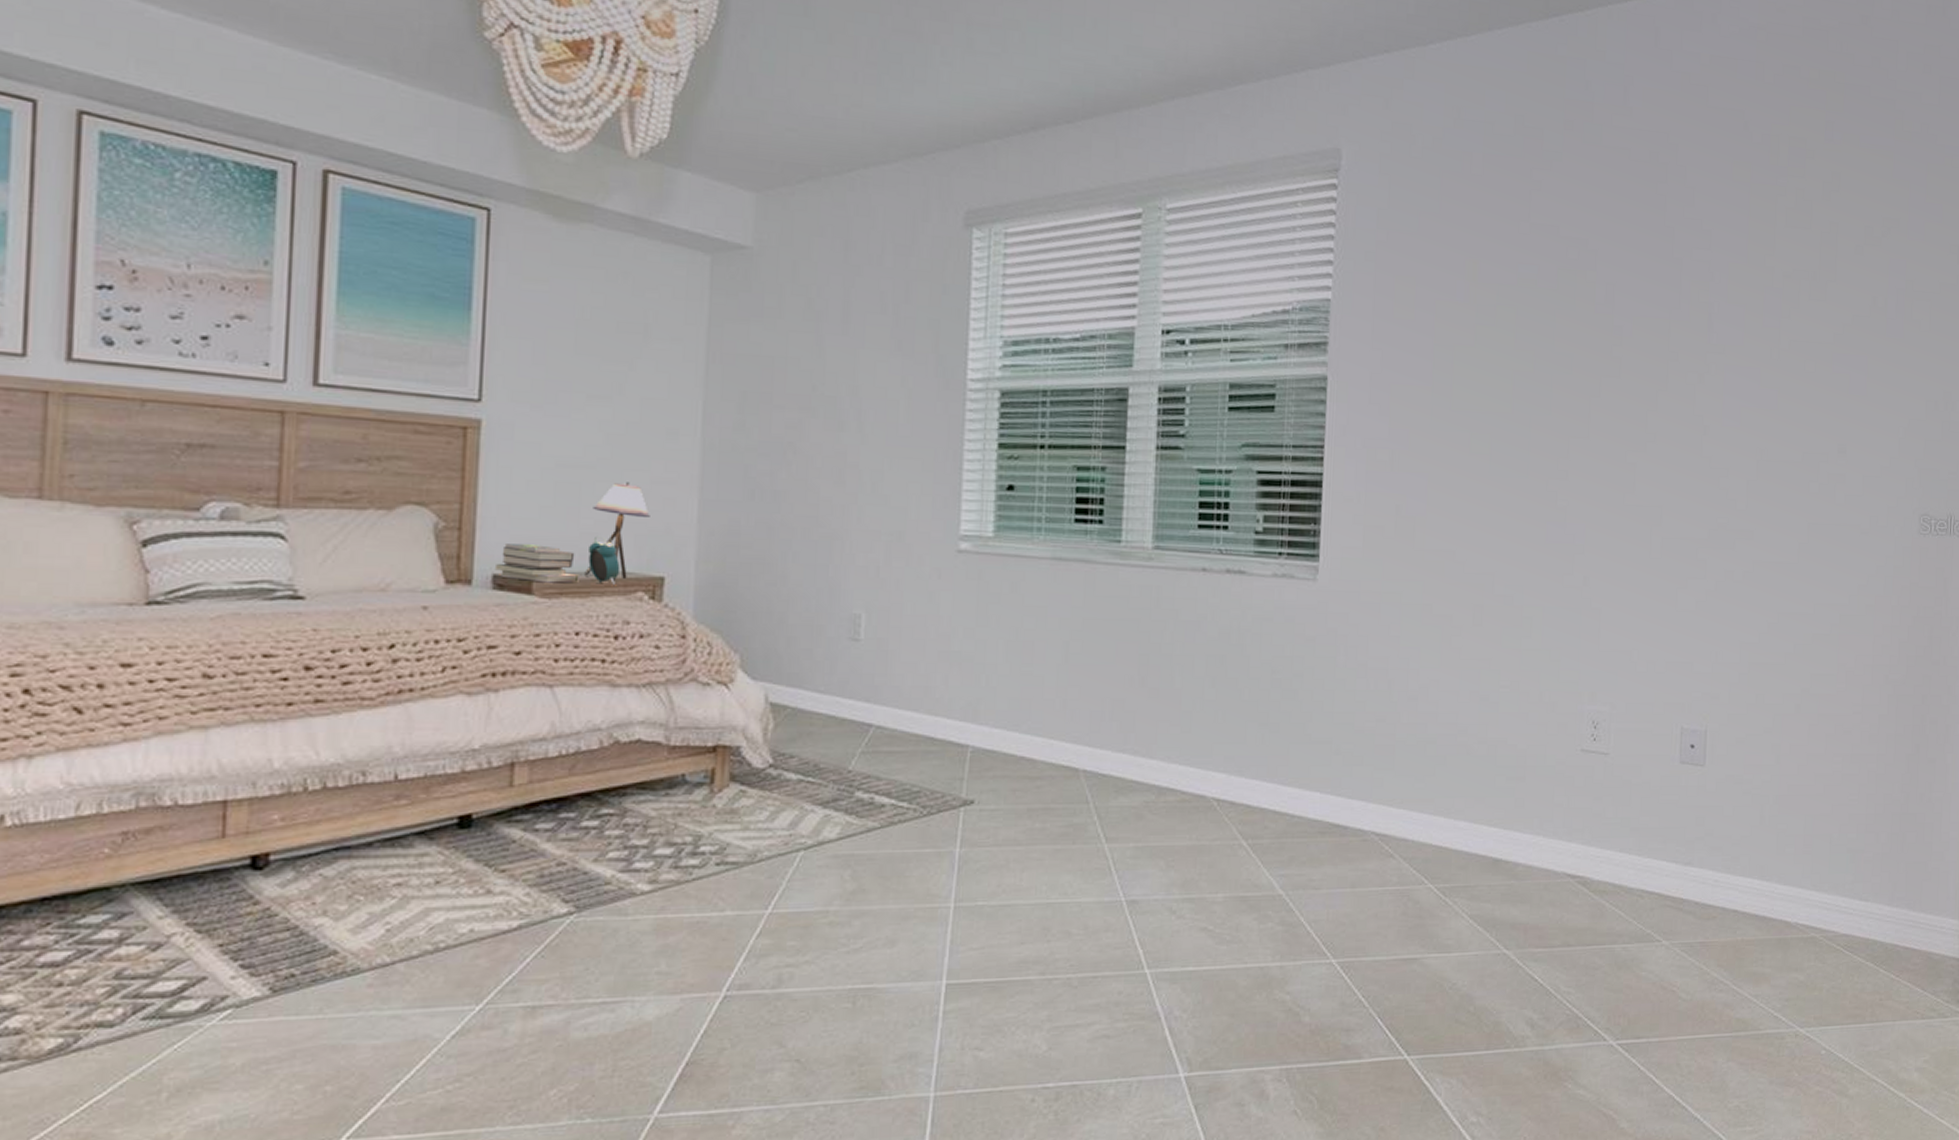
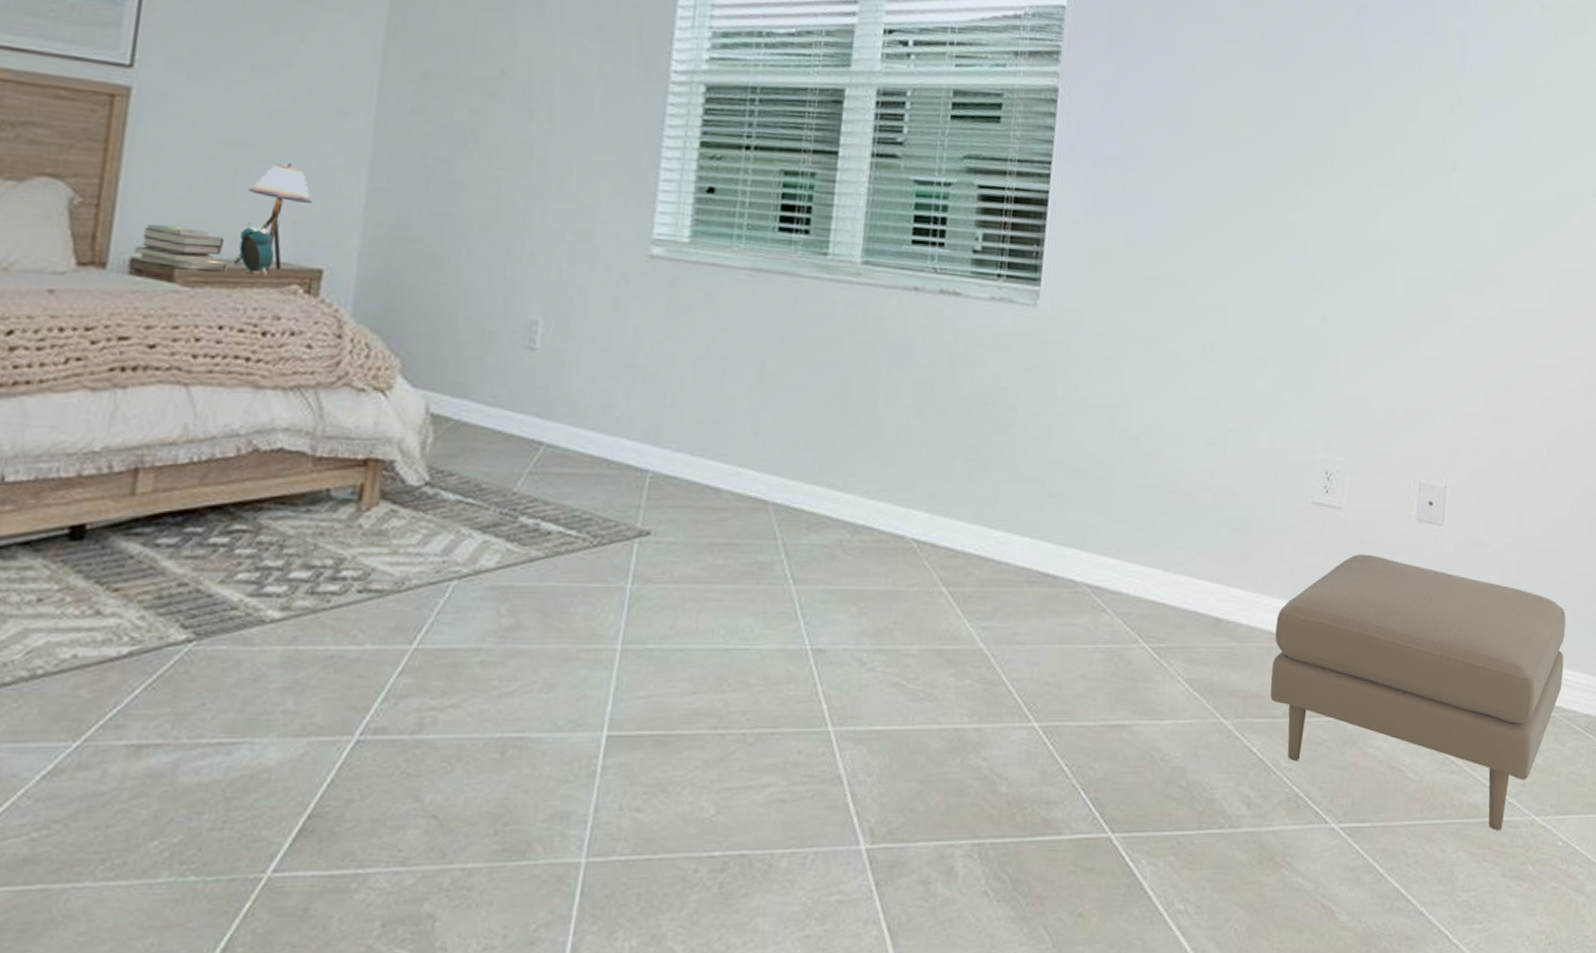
ottoman: none [1549,795,1823,1042] -> present [1270,554,1566,830]

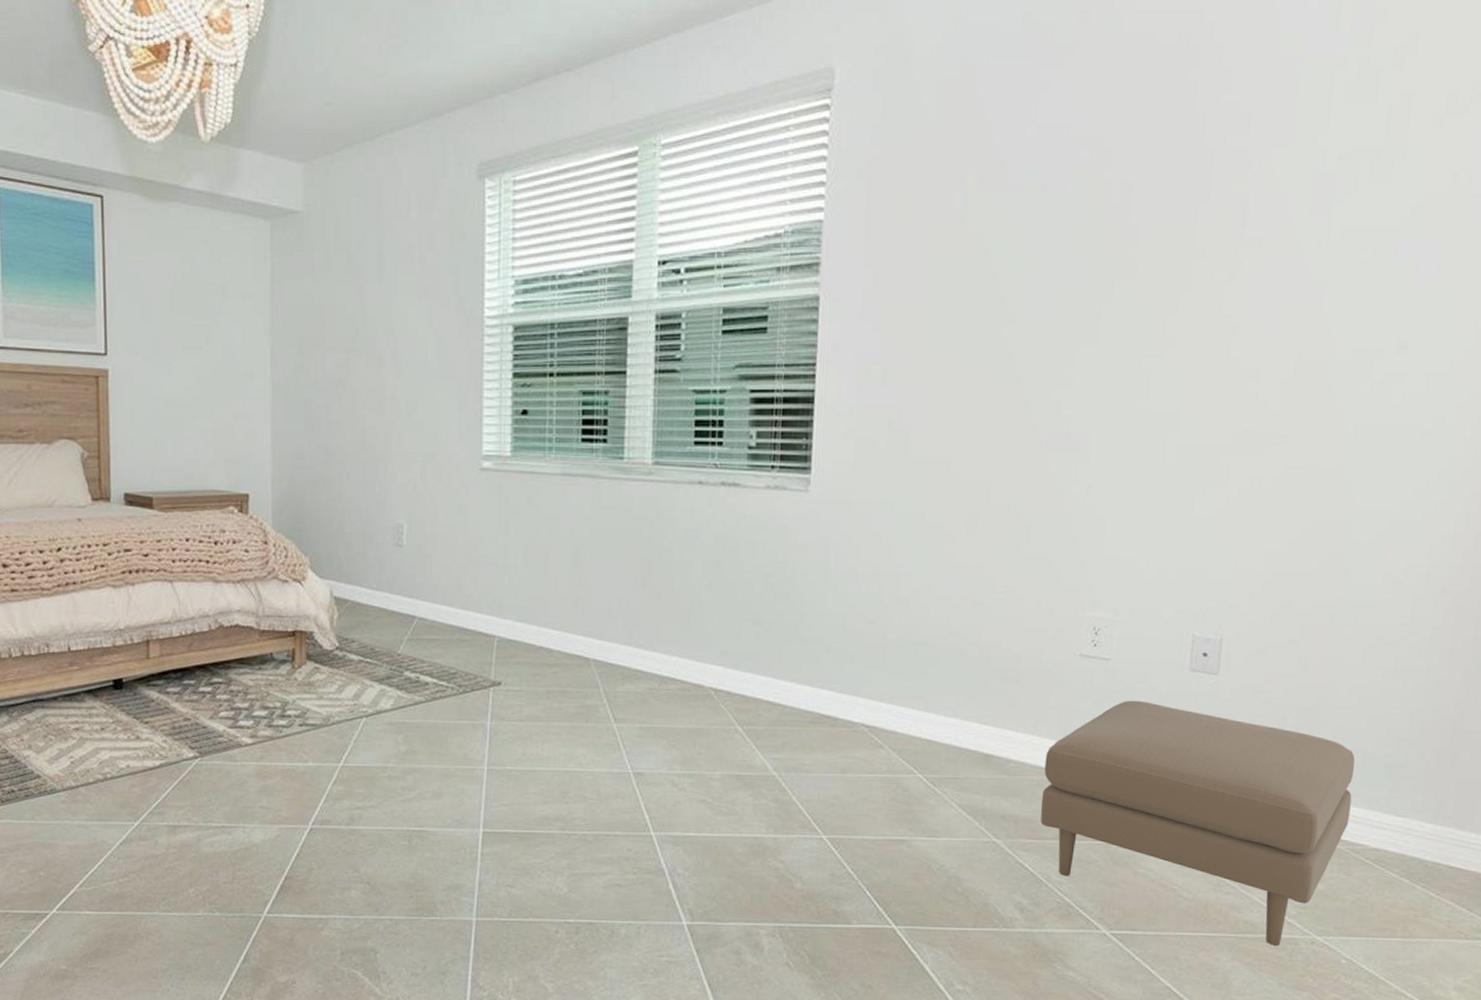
books: present [134,224,228,272] -> none [126,469,186,500]
table lamp: present [233,163,312,272] -> none [190,417,235,498]
alarm clock: present [239,220,275,277] -> none [191,461,216,502]

